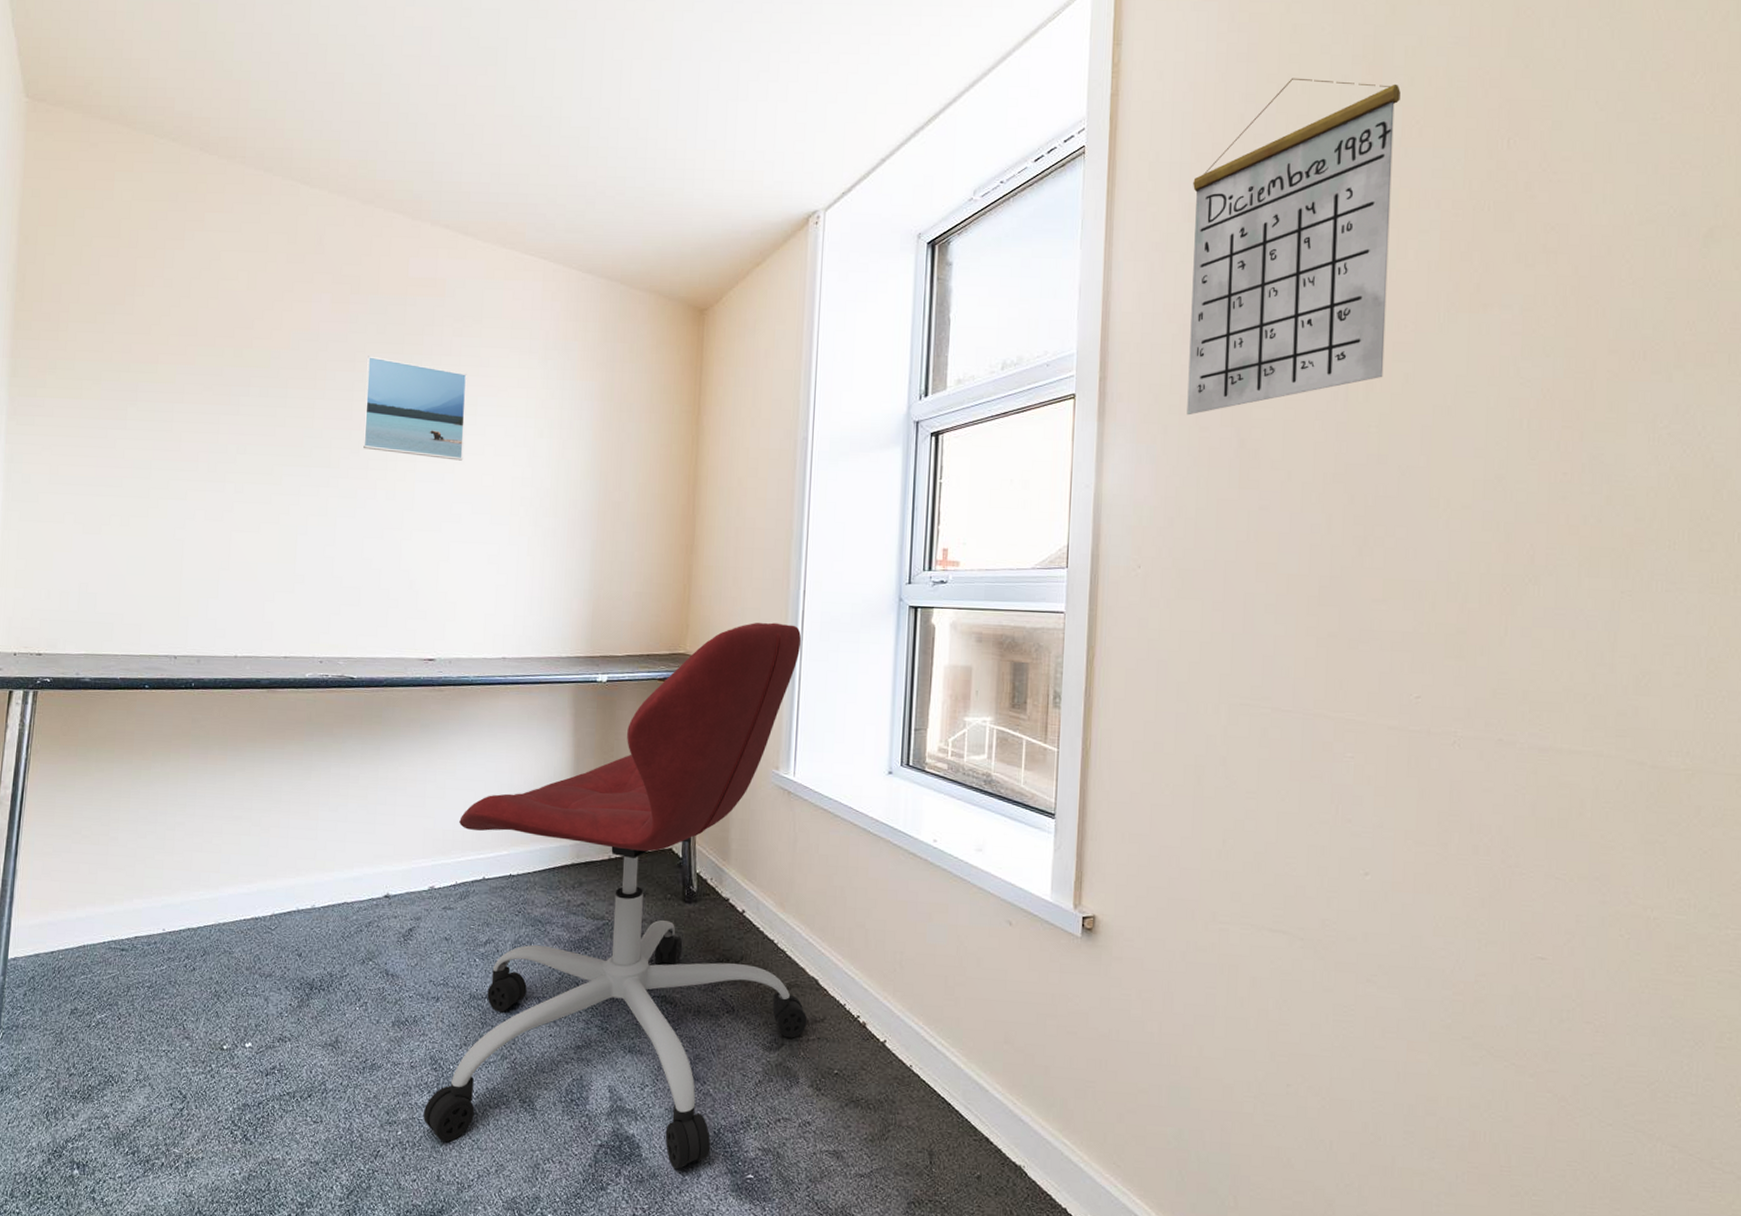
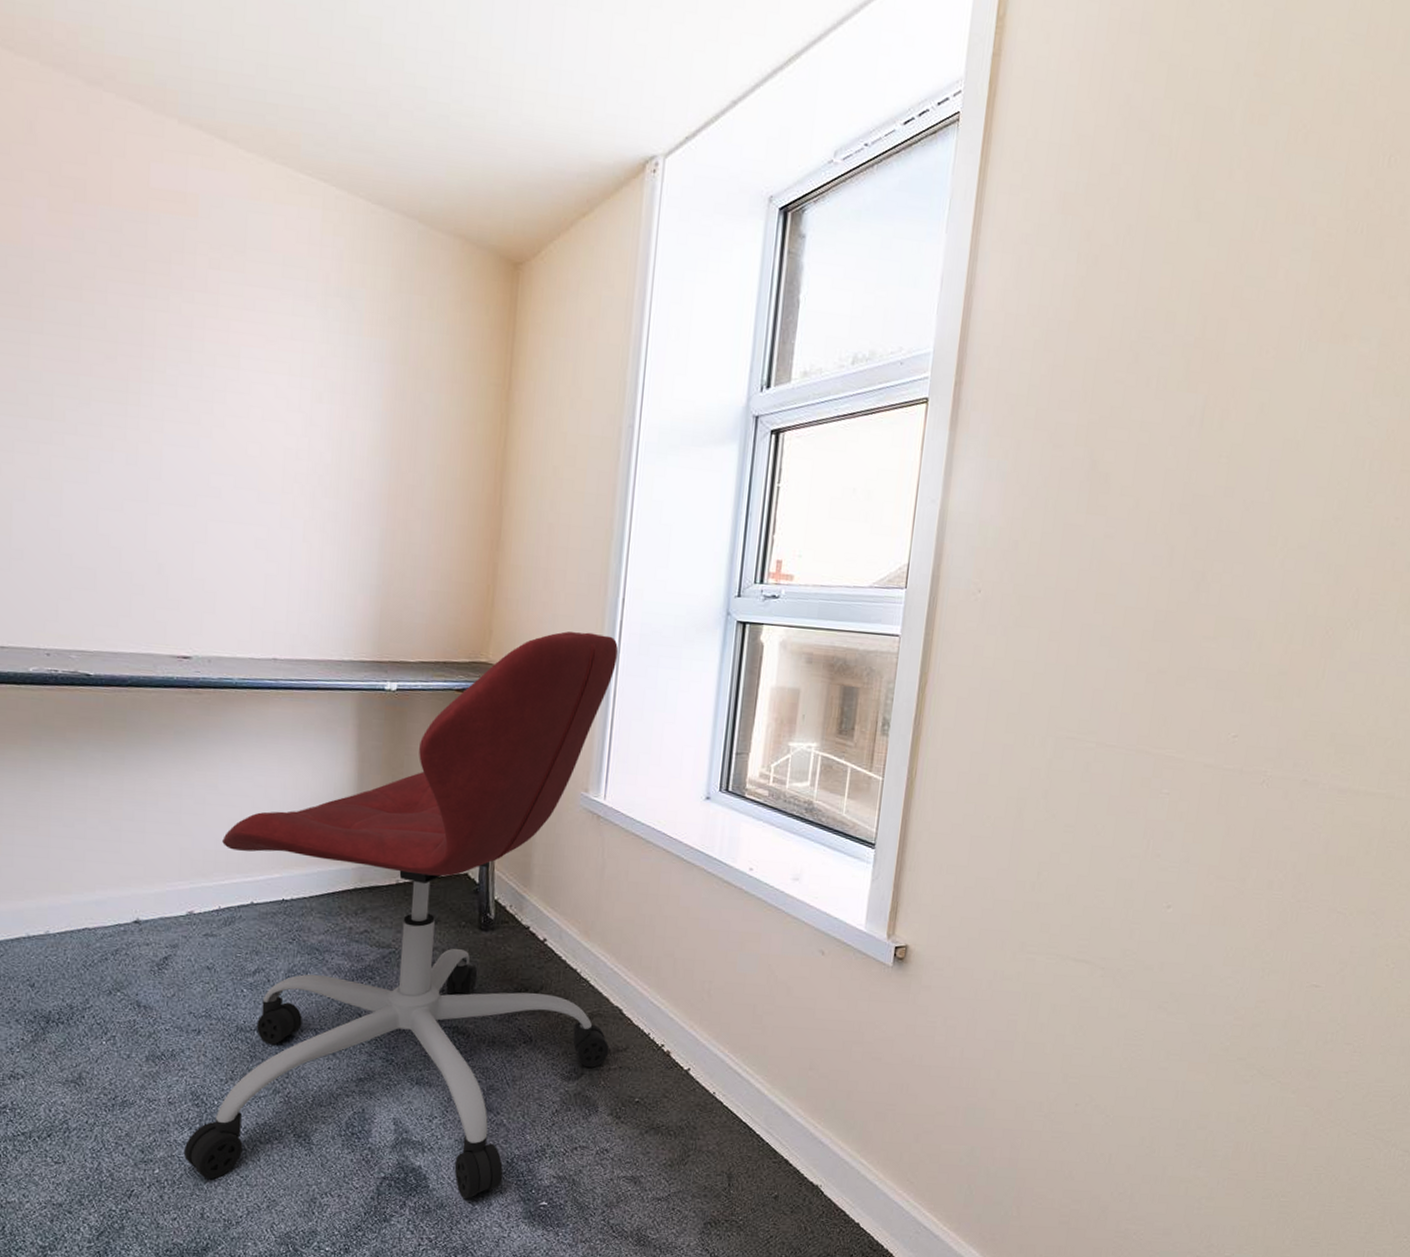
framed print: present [363,356,467,461] -> none [94,283,227,424]
calendar: present [1187,77,1401,415] -> none [1041,58,1292,431]

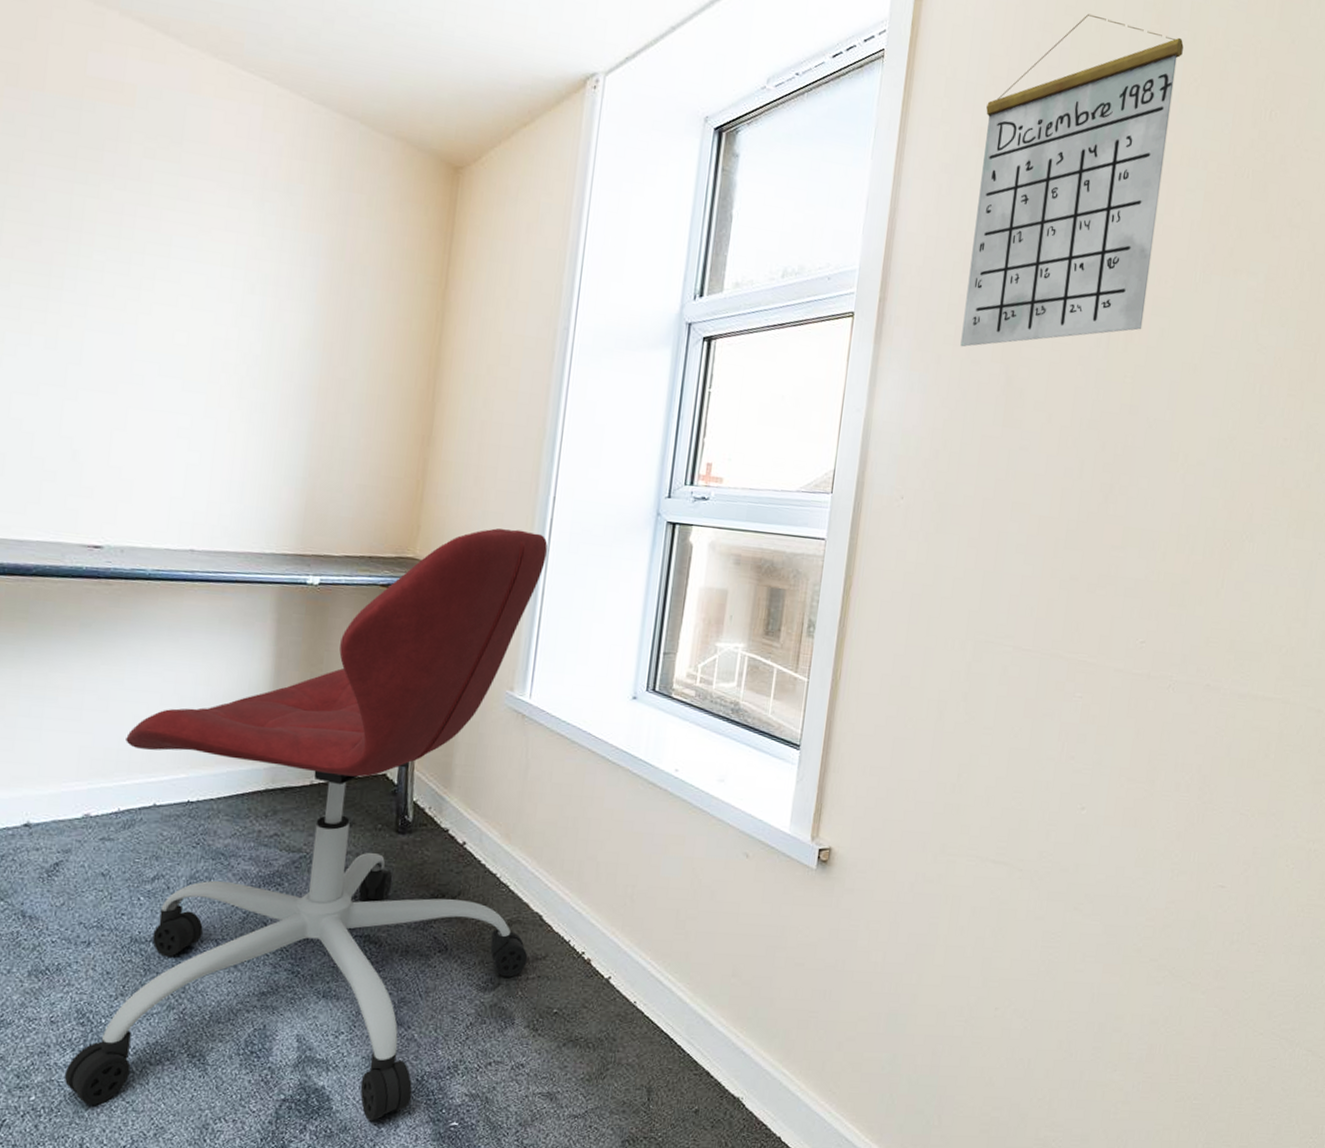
calendar: none [1041,58,1292,431] -> present [960,13,1184,347]

